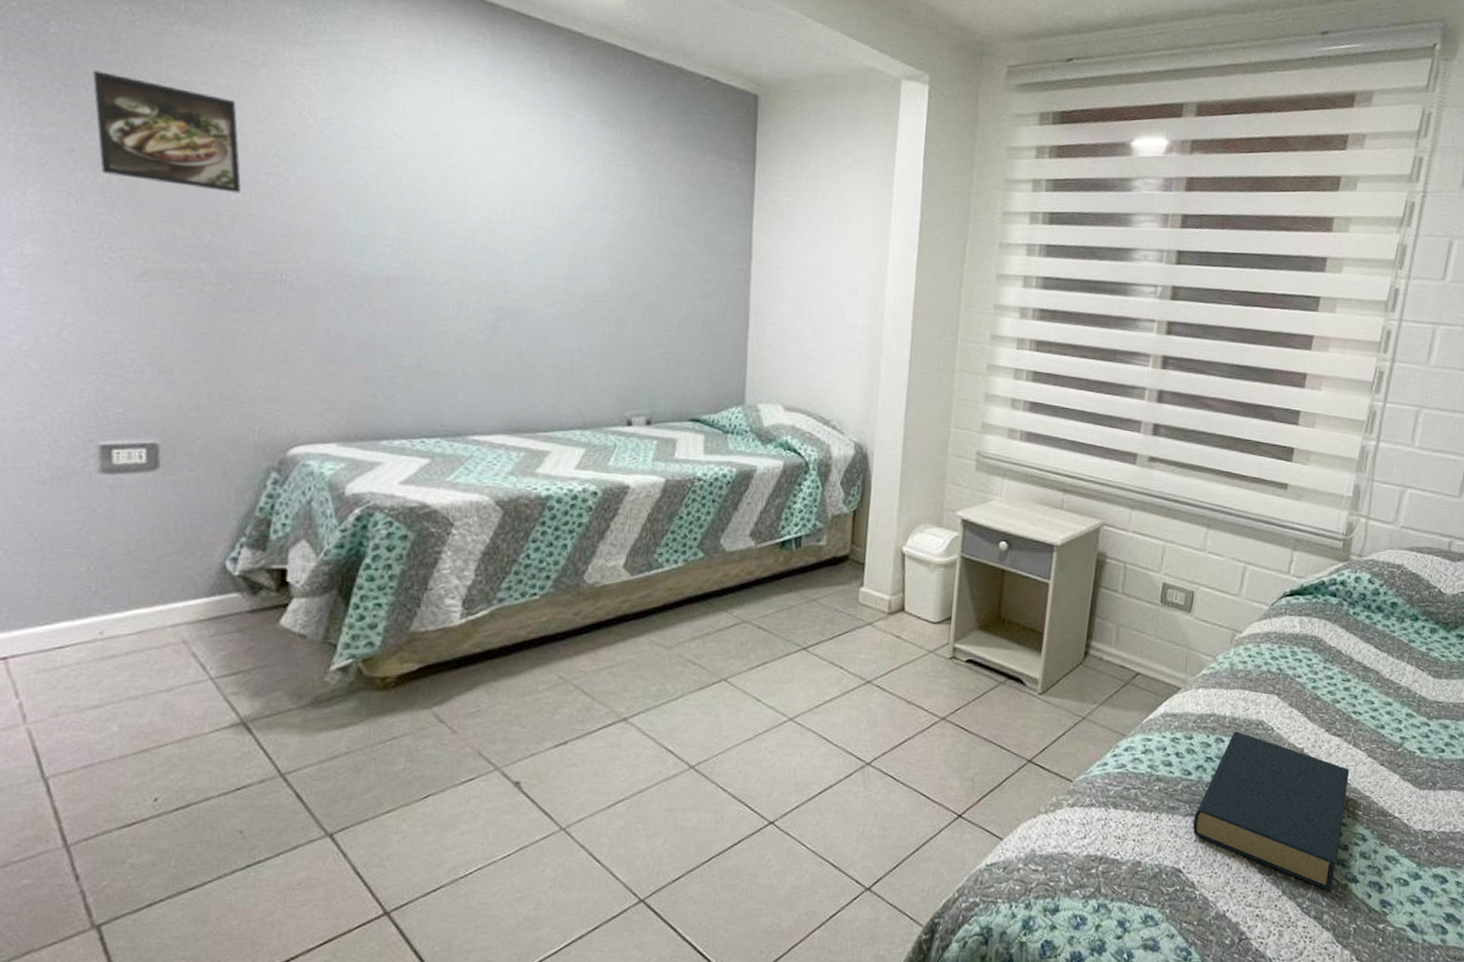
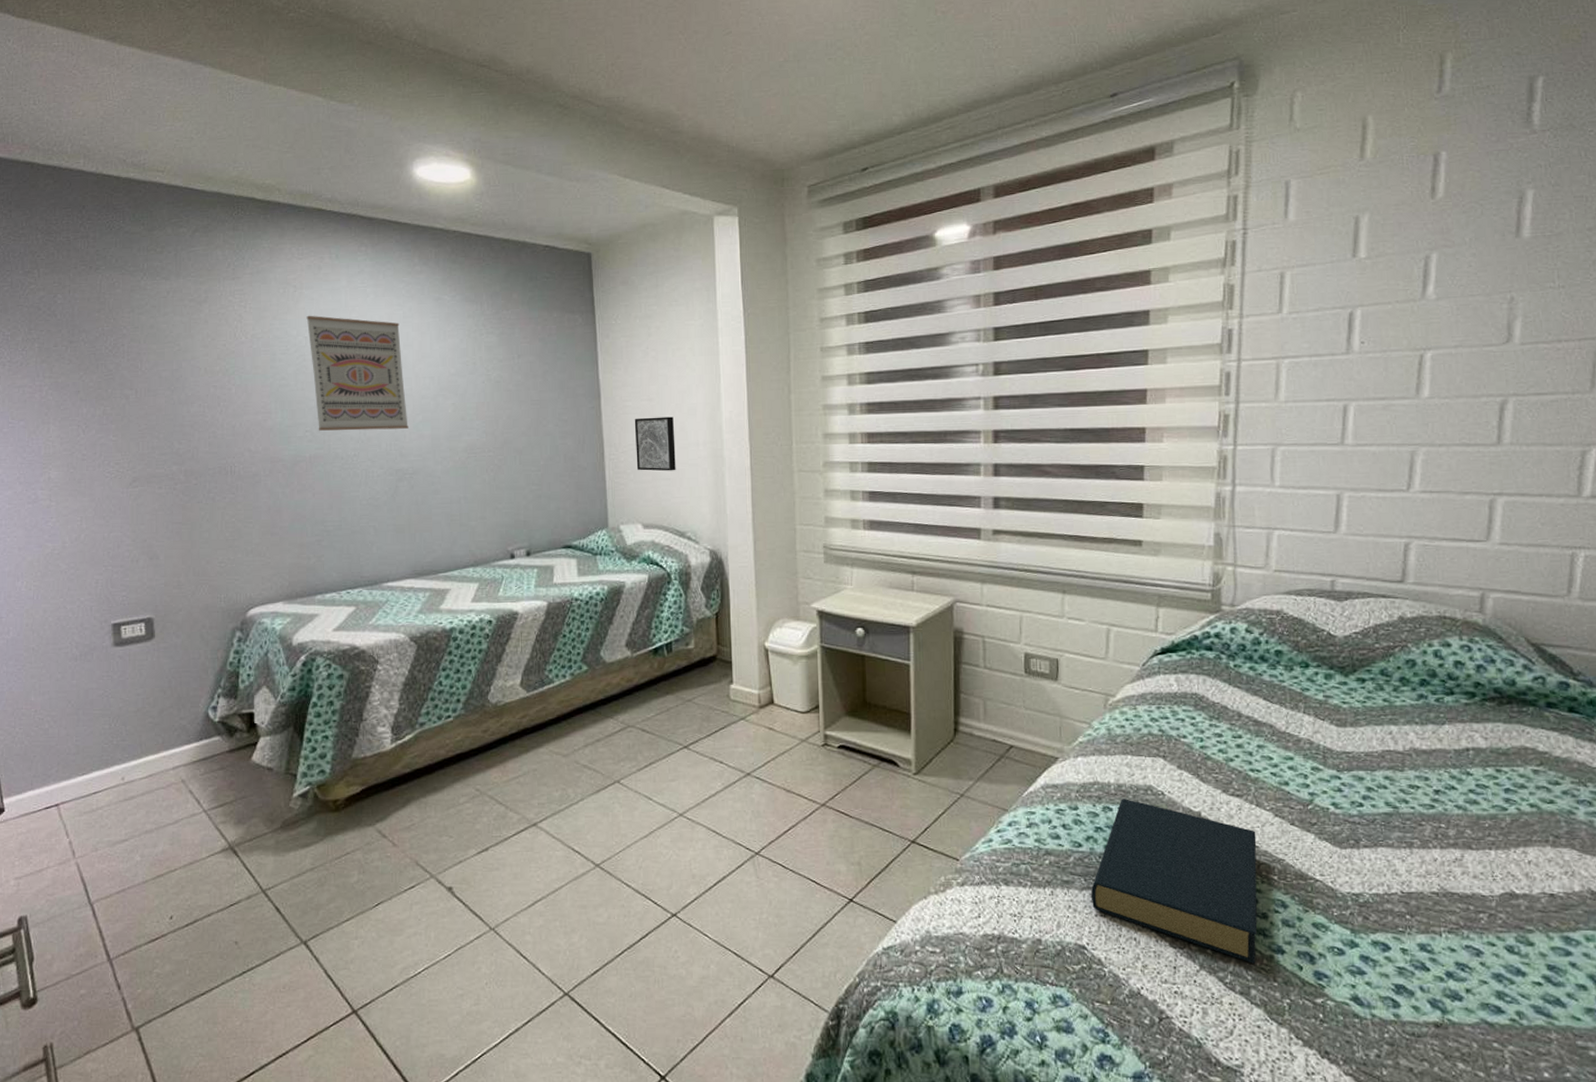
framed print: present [93,70,242,194] -> none [88,327,197,407]
wall art: none [398,106,518,261] -> present [306,315,408,431]
wall art: none [784,288,832,353] -> present [634,416,676,471]

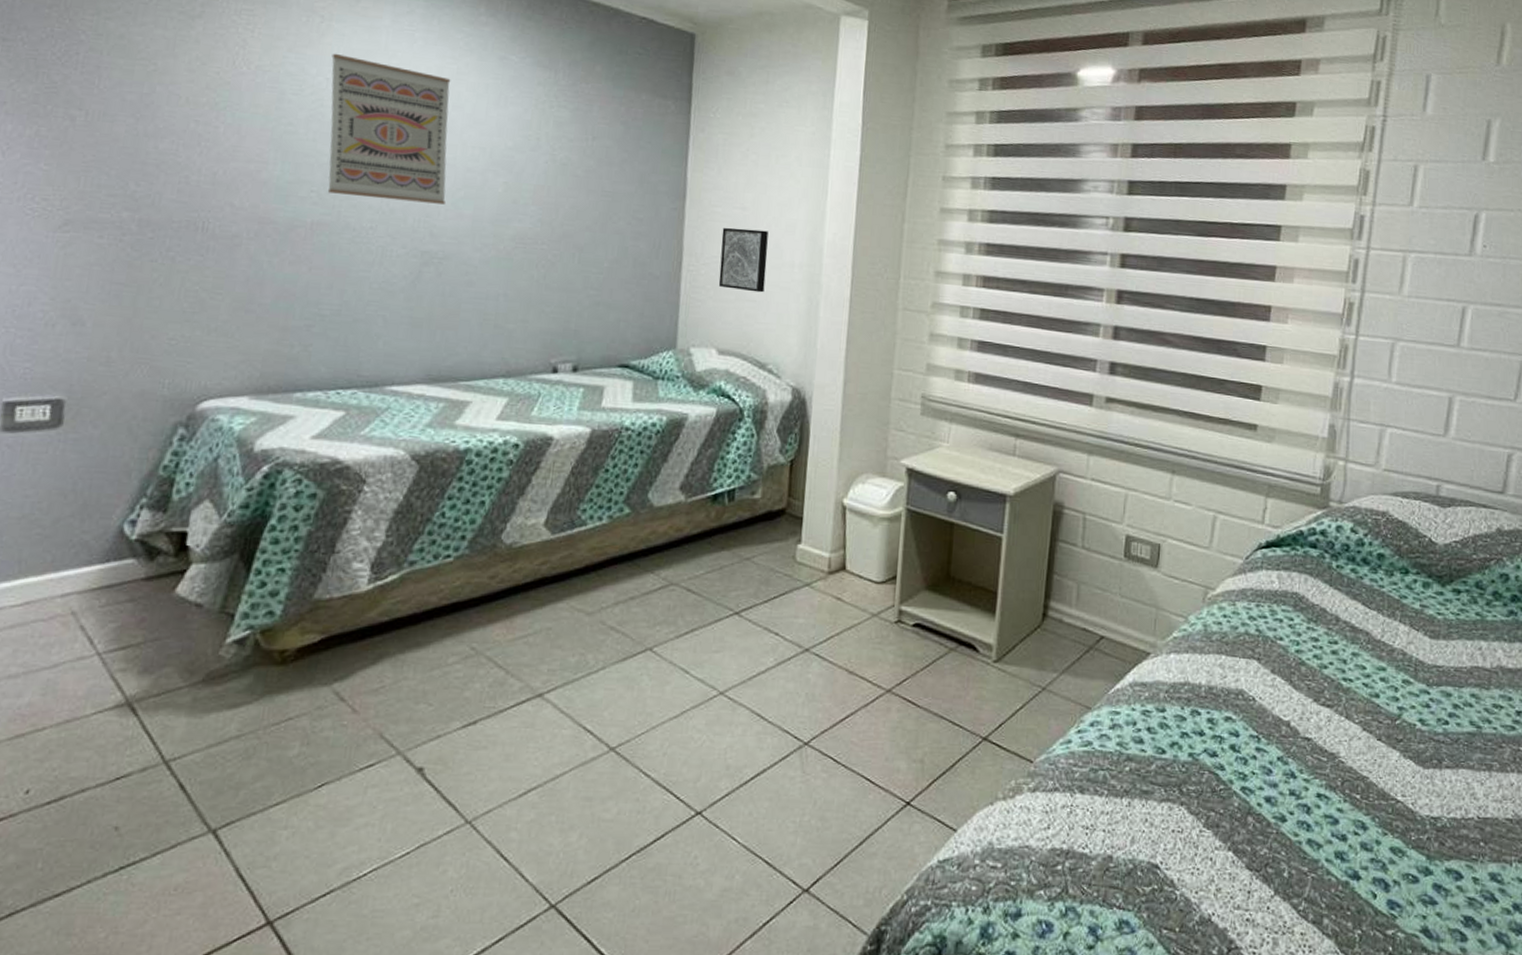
hardback book: present [1090,799,1258,964] -> none [1169,702,1343,890]

